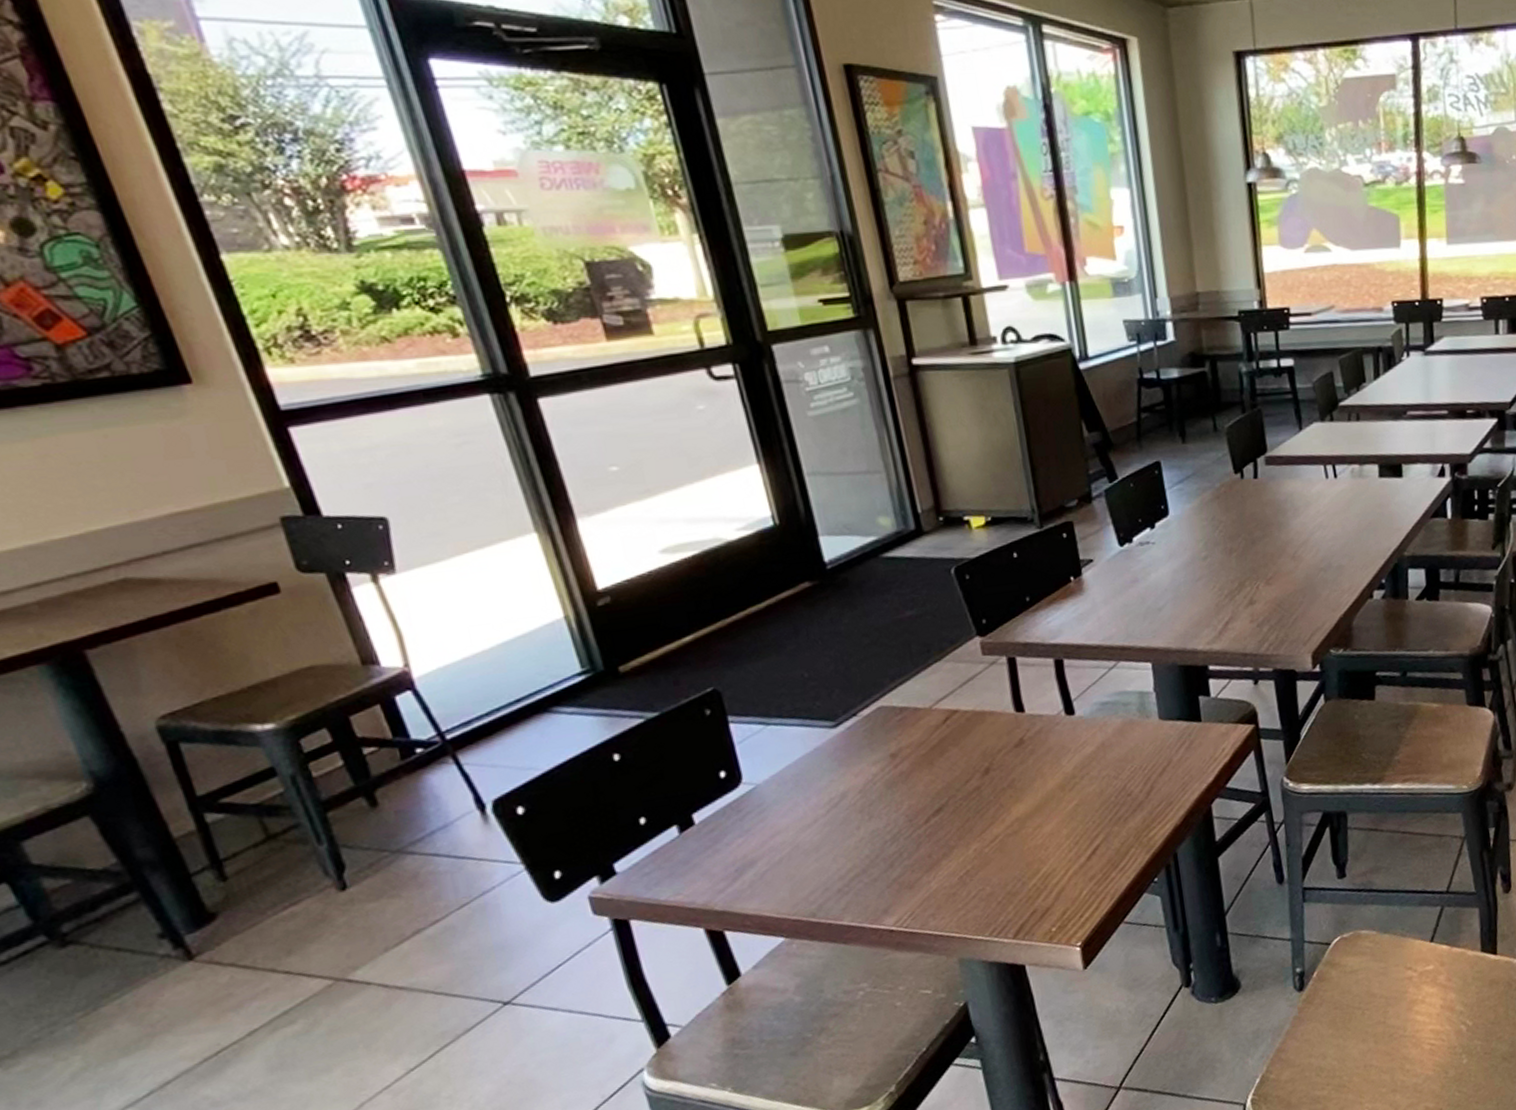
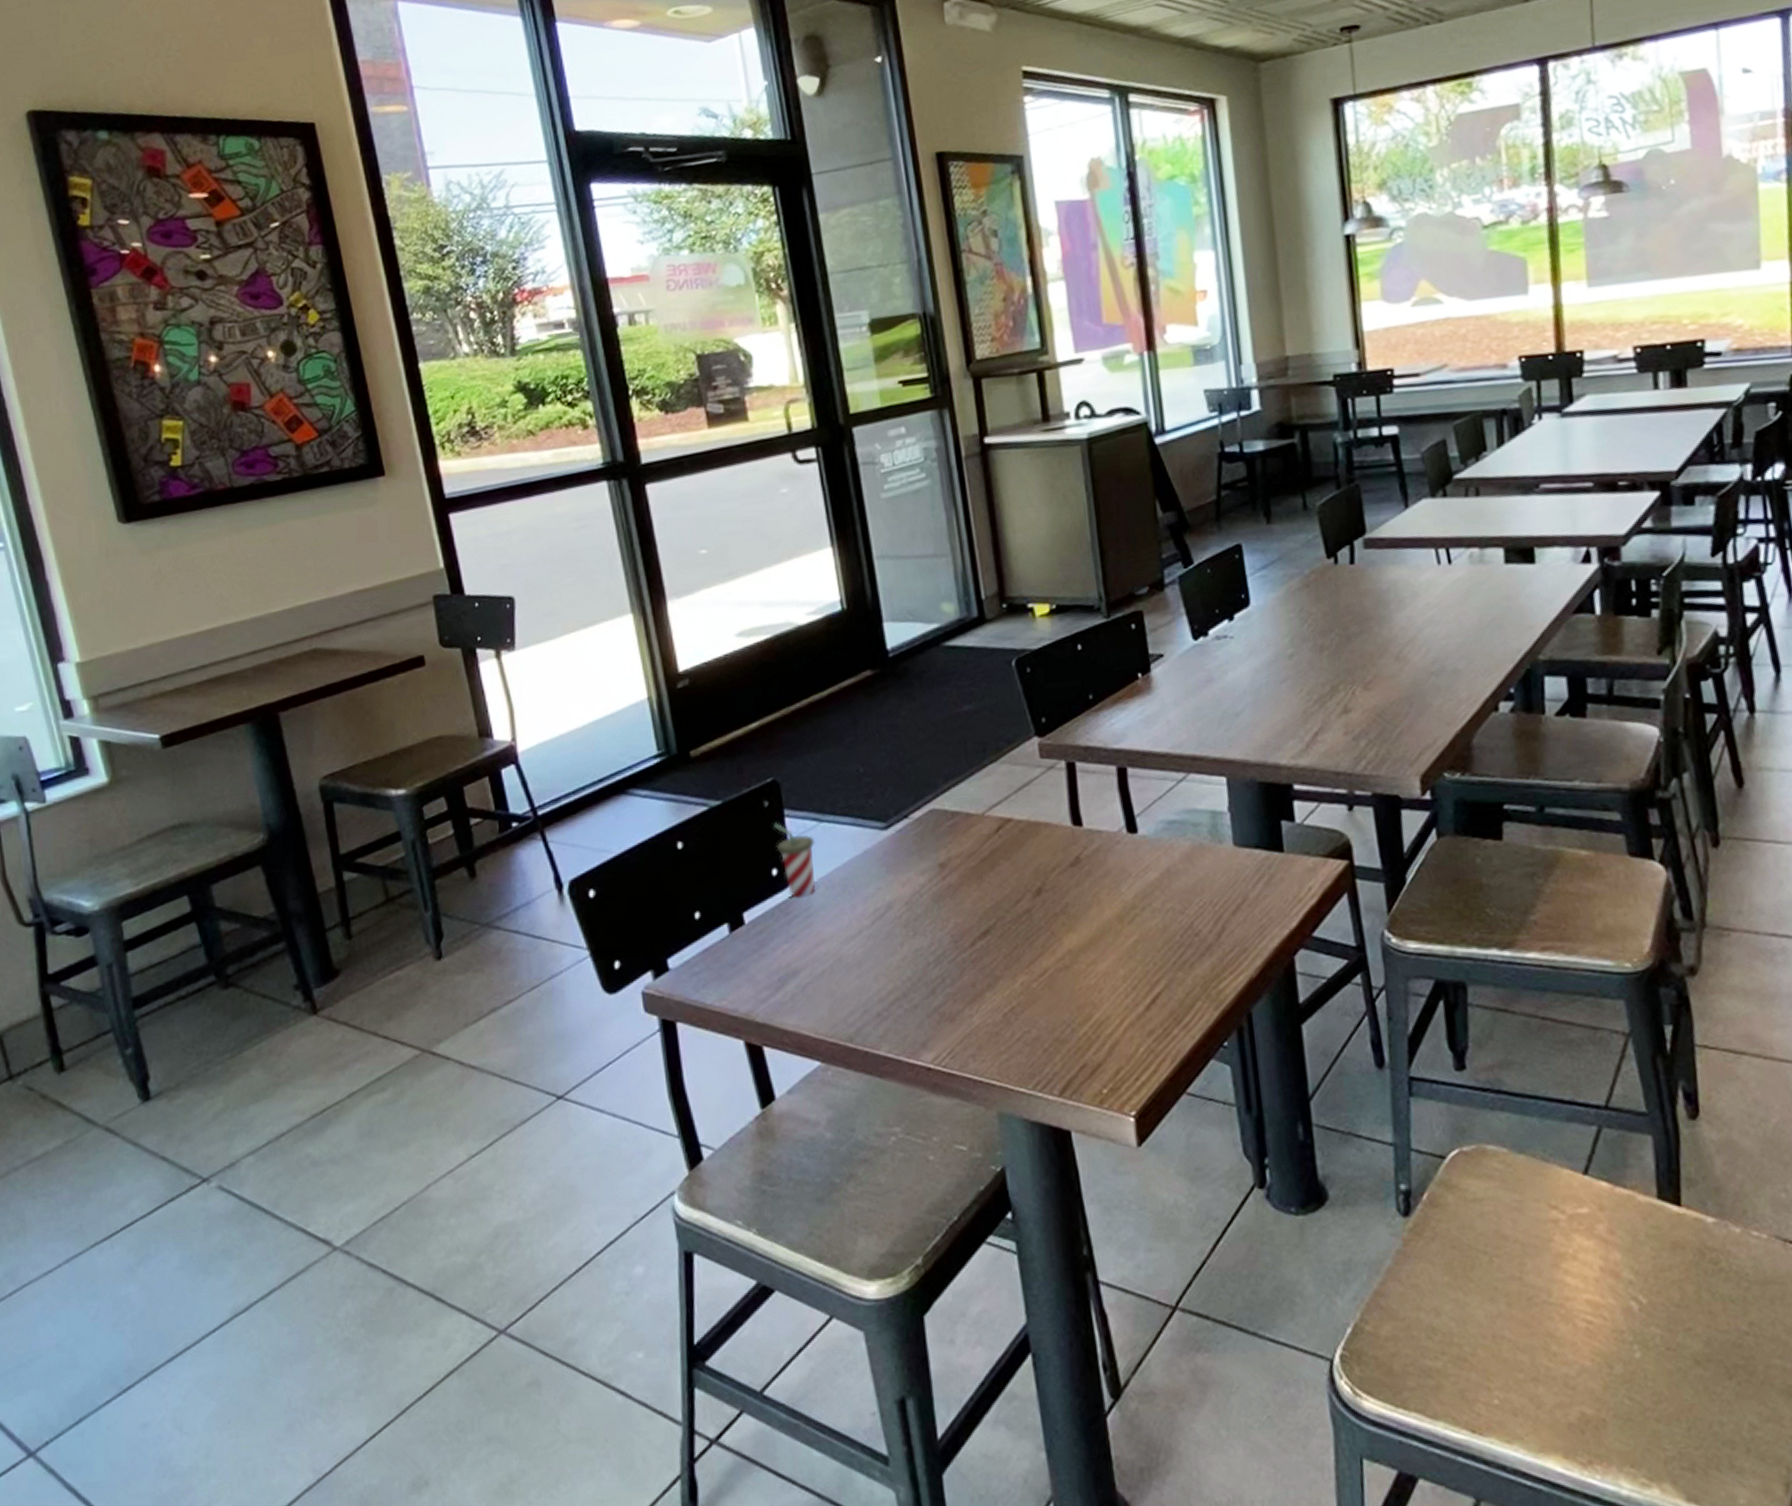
beverage cup: none [716,729,767,797] -> present [772,822,816,899]

